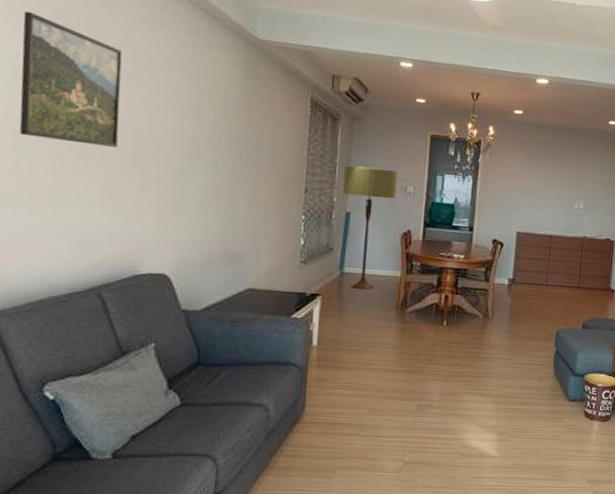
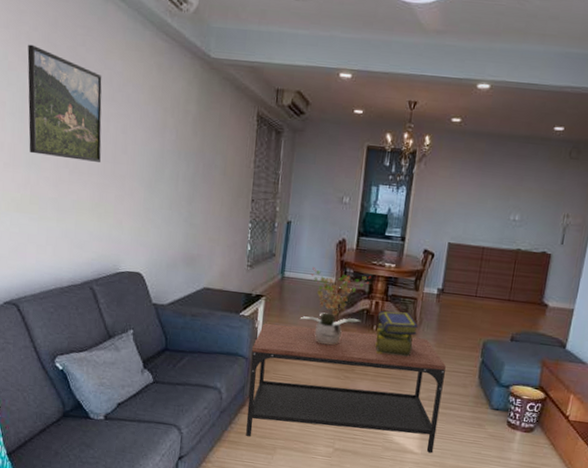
coffee table: none [299,325,521,459] -> present [246,323,446,453]
floor lamp: present [343,165,398,290] -> none [285,177,335,293]
potted plant: none [363,260,439,346] -> present [301,266,371,346]
stack of books: none [446,304,490,352] -> present [375,311,418,357]

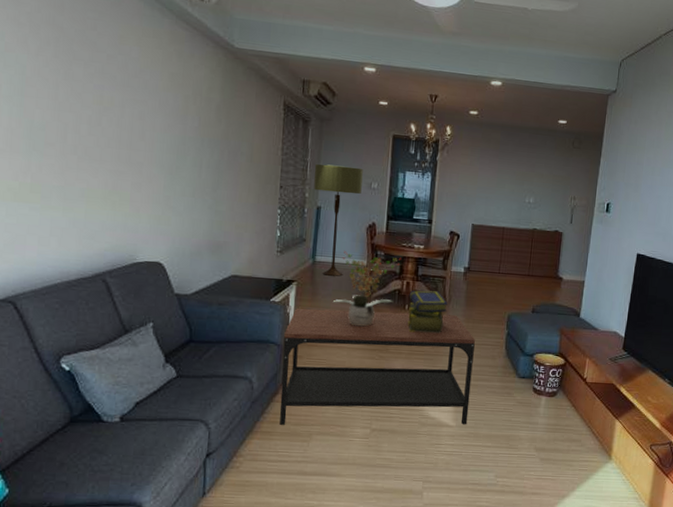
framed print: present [27,44,102,162] -> none [28,25,116,149]
floor lamp: none [285,177,335,293] -> present [314,164,363,276]

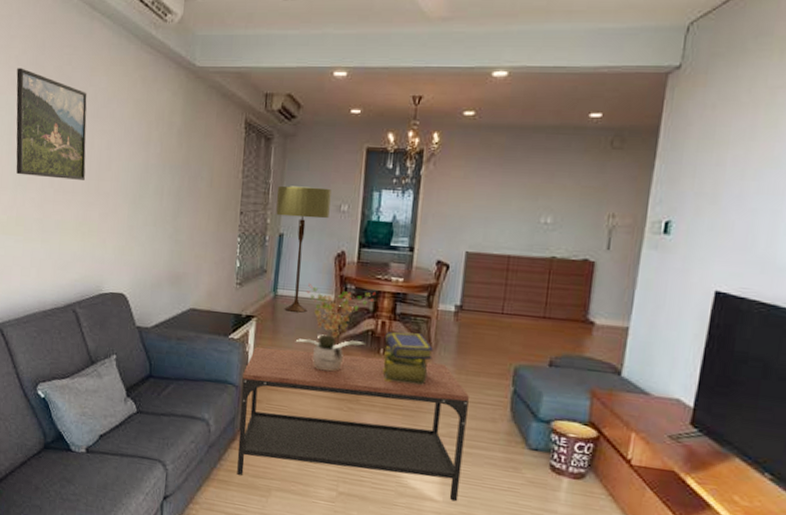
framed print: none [28,25,116,149] -> present [16,68,87,180]

